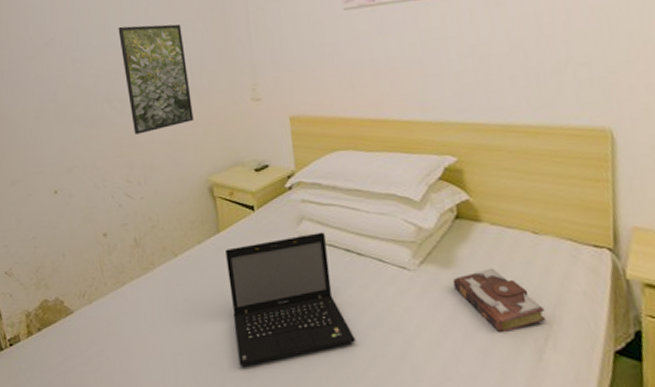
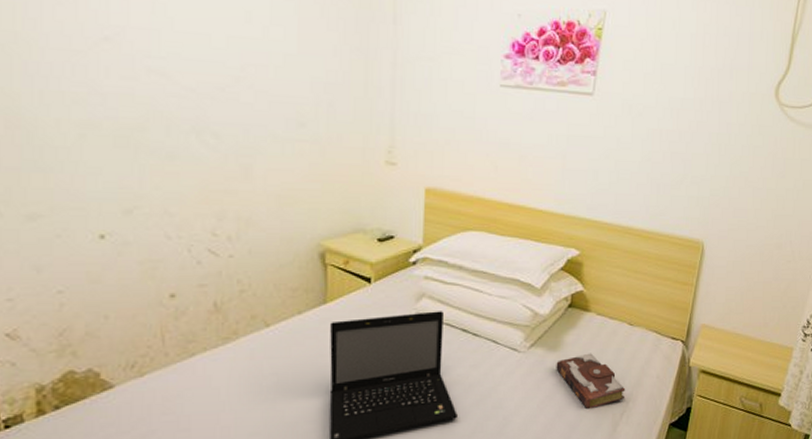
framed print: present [118,24,194,135] -> none [222,41,312,180]

